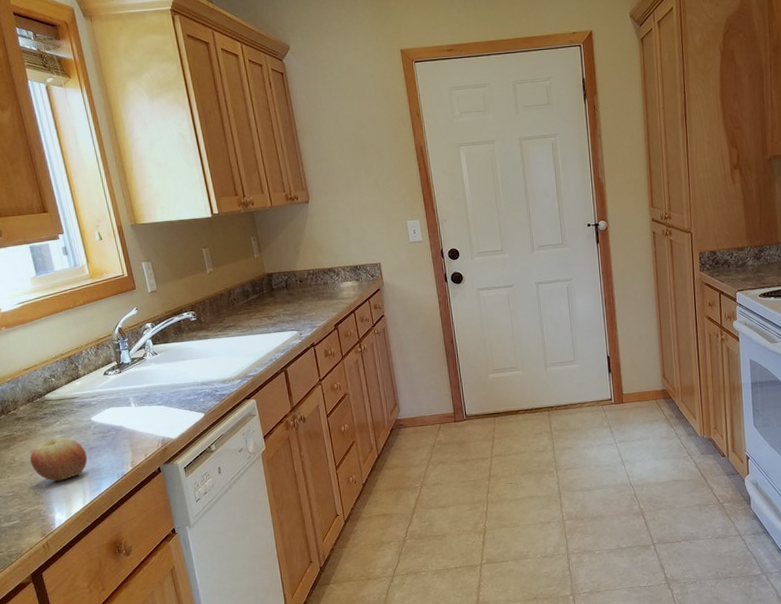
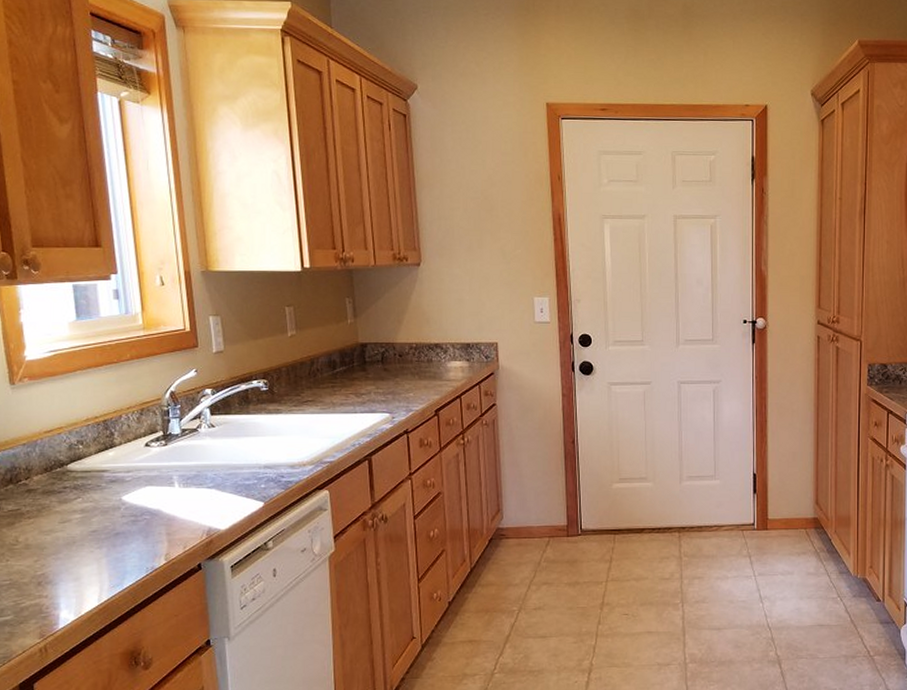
apple: present [29,436,88,481] -> none [37,517,111,571]

